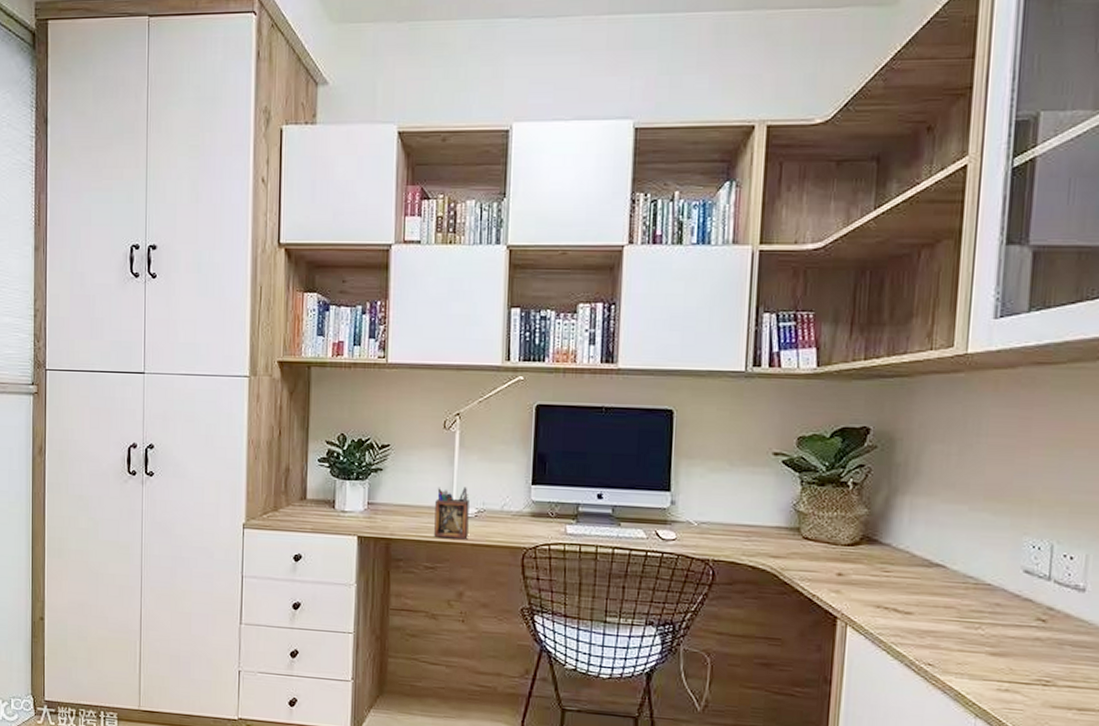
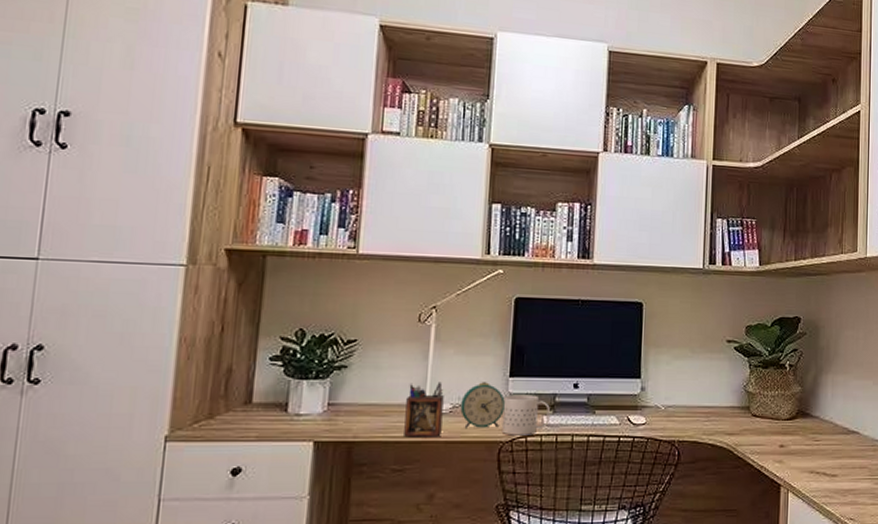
alarm clock: none [485,489,528,534] -> present [460,382,505,428]
mug: none [525,502,573,544] -> present [501,395,550,436]

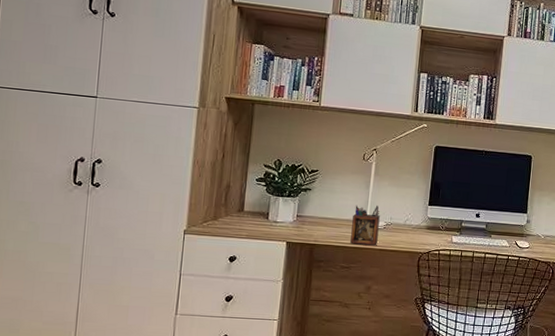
alarm clock: present [460,382,505,428] -> none [392,208,425,242]
mug: present [501,395,550,436] -> none [421,218,458,250]

